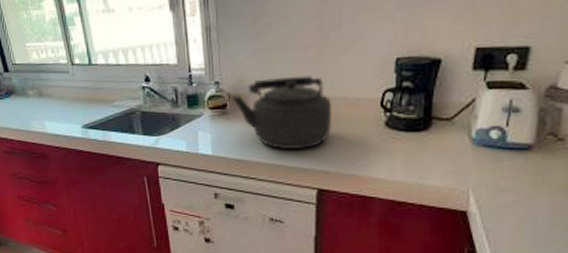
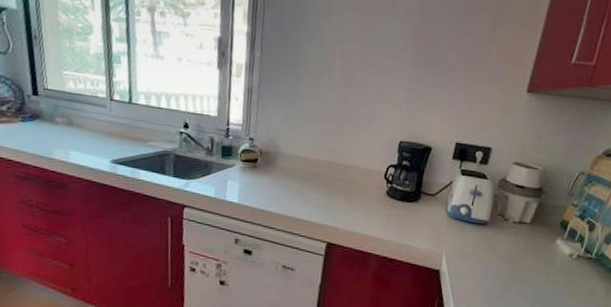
kettle: present [231,75,333,150] -> none [263,141,347,208]

